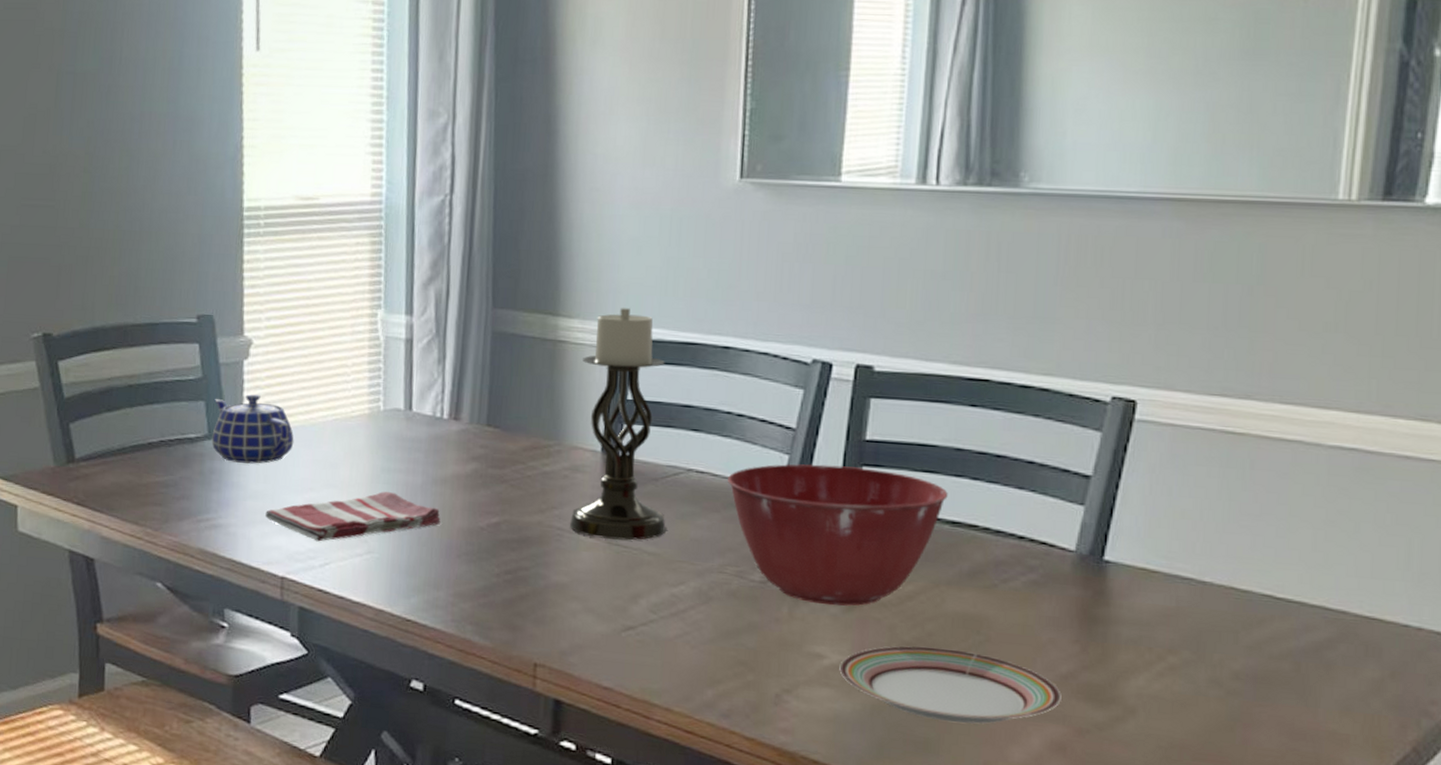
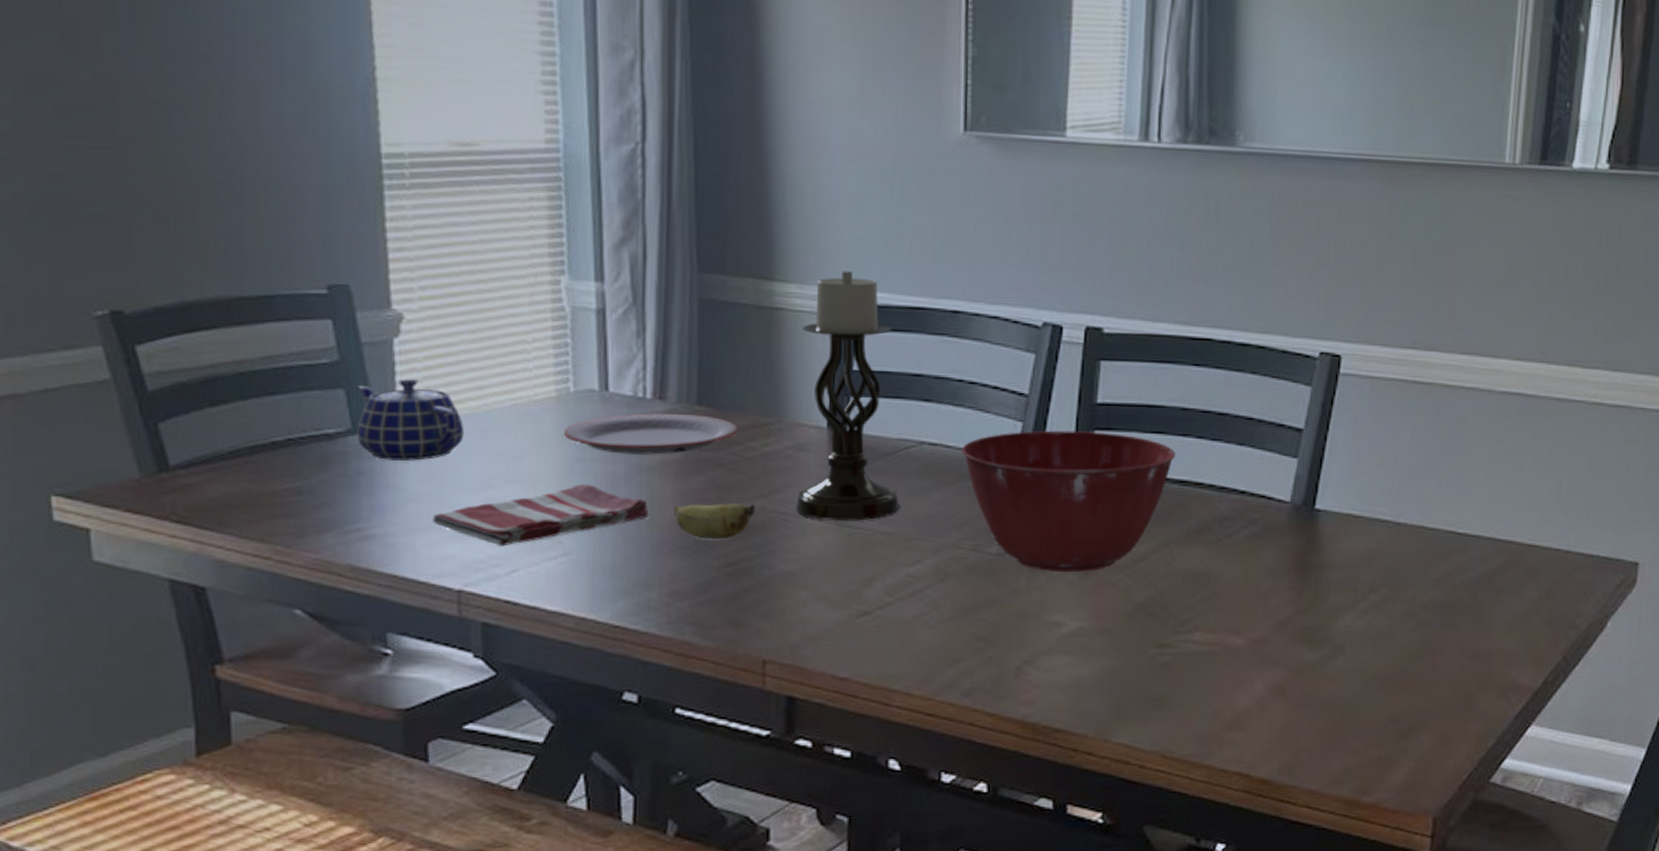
plate: none [373,431,522,469] -> present [564,413,739,455]
banana: none [461,515,533,549] -> present [673,503,755,540]
plate: present [839,646,1062,724] -> none [1077,605,1280,677]

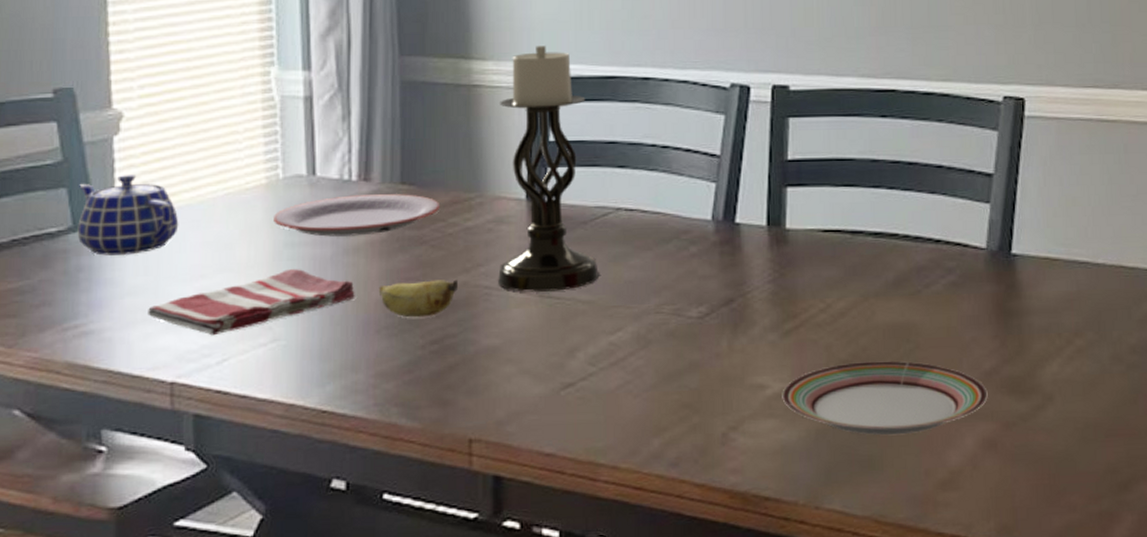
mixing bowl: present [961,430,1176,573] -> none [657,188,868,333]
plate: none [1077,605,1280,677] -> present [782,361,988,436]

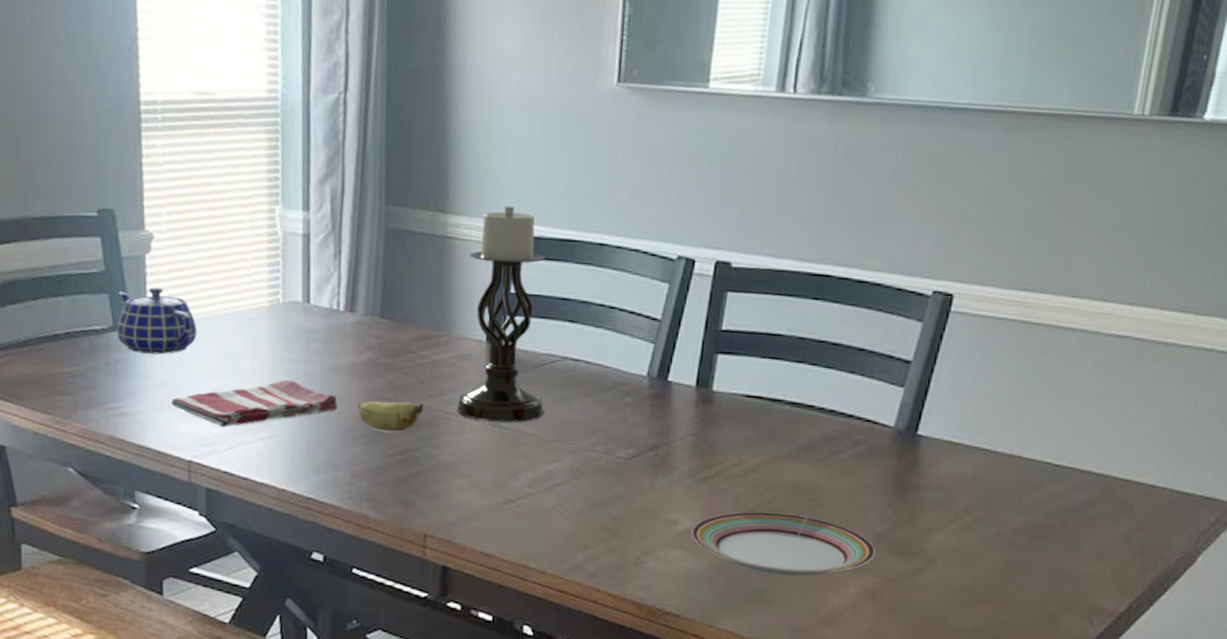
plate: present [274,194,441,237] -> none [274,323,413,358]

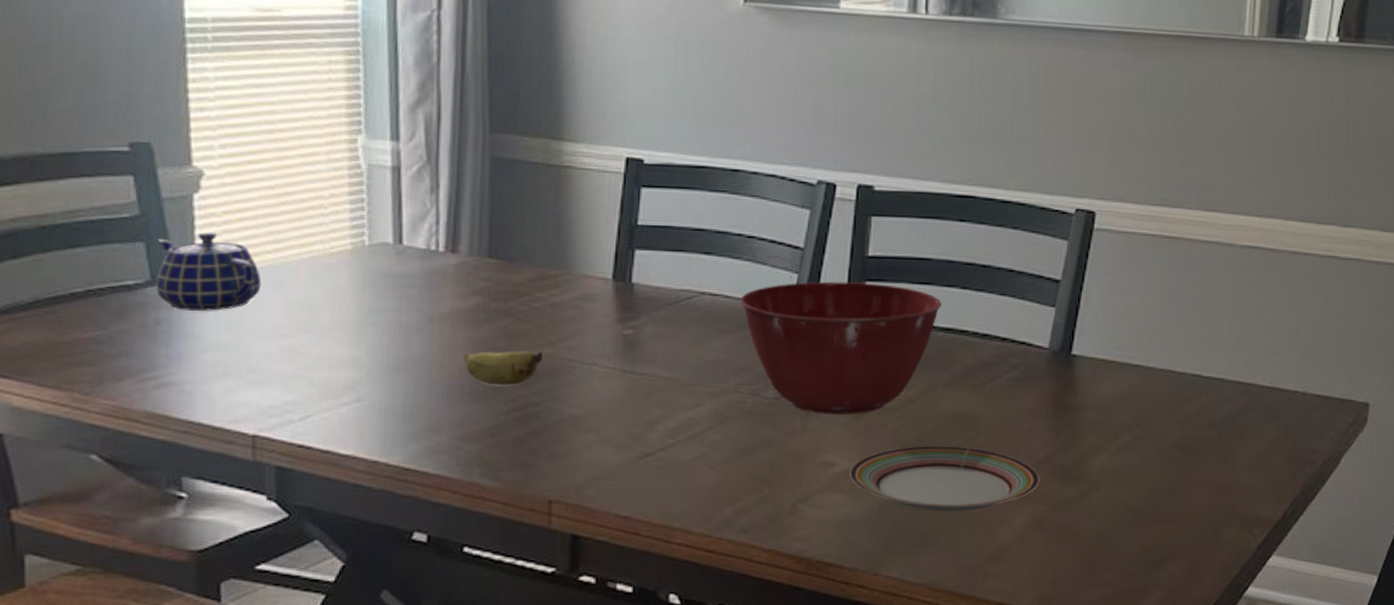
dish towel: present [171,379,338,428] -> none [229,332,440,393]
candle holder: present [457,206,545,423] -> none [582,131,681,367]
mixing bowl: none [599,352,790,478] -> present [740,281,942,415]

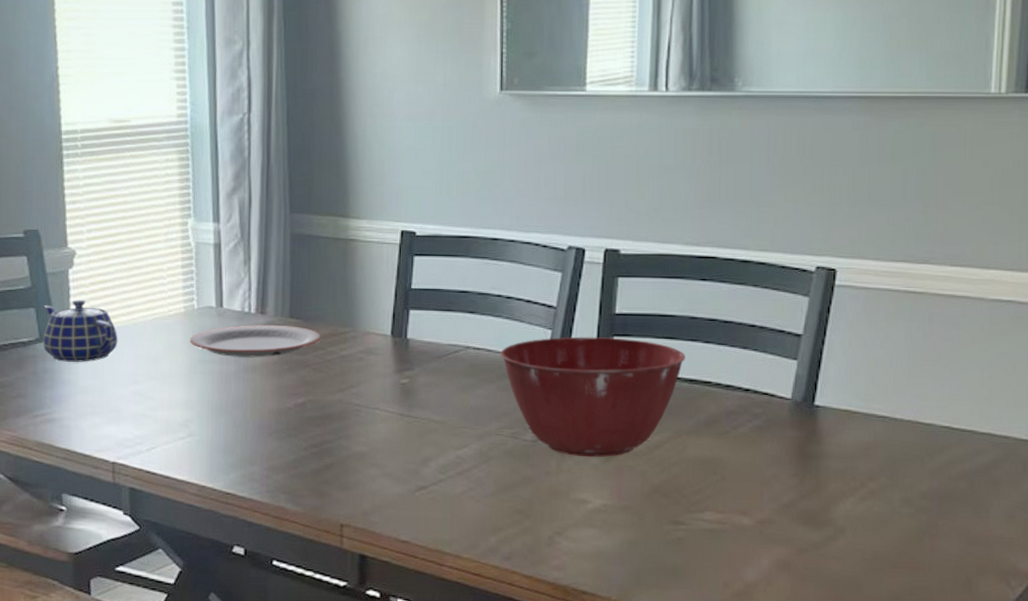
plate: none [359,265,527,305] -> present [190,325,321,358]
banana: present [463,351,542,386] -> none [271,396,334,426]
plate: present [849,446,1040,513] -> none [601,487,784,551]

